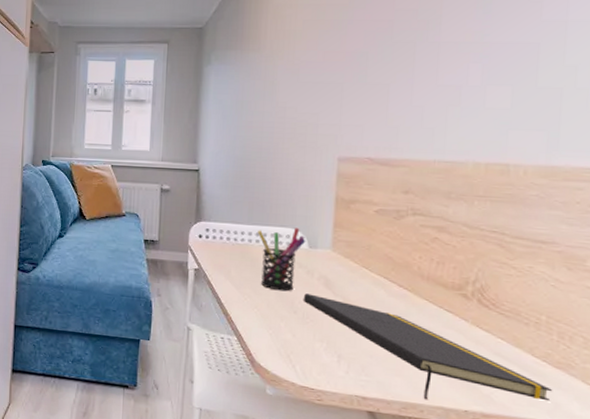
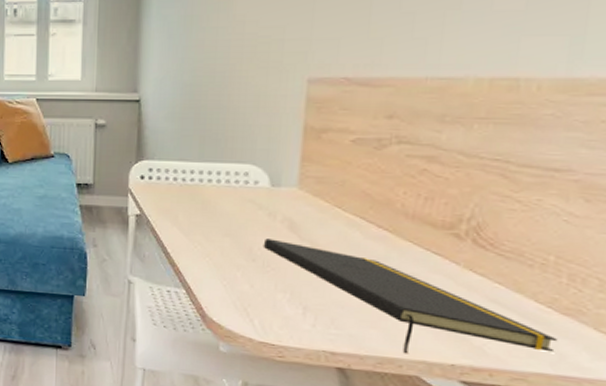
pen holder: present [257,227,306,292] -> none [210,163,268,237]

